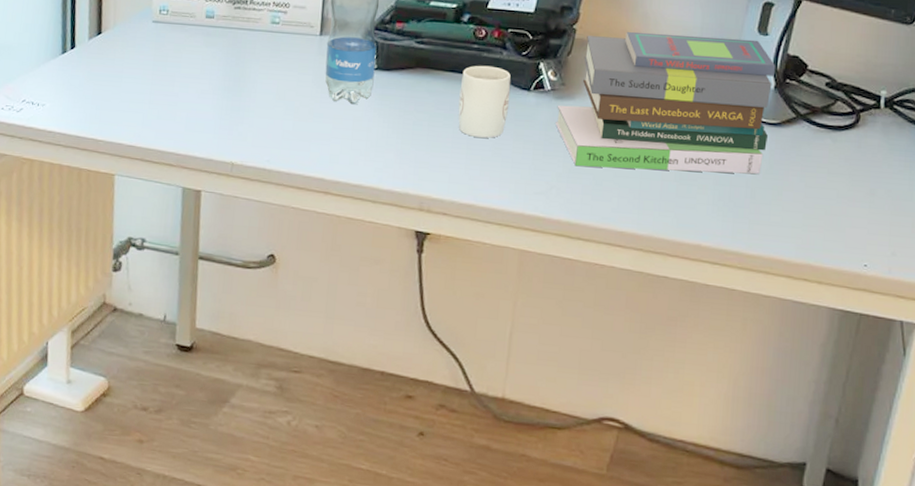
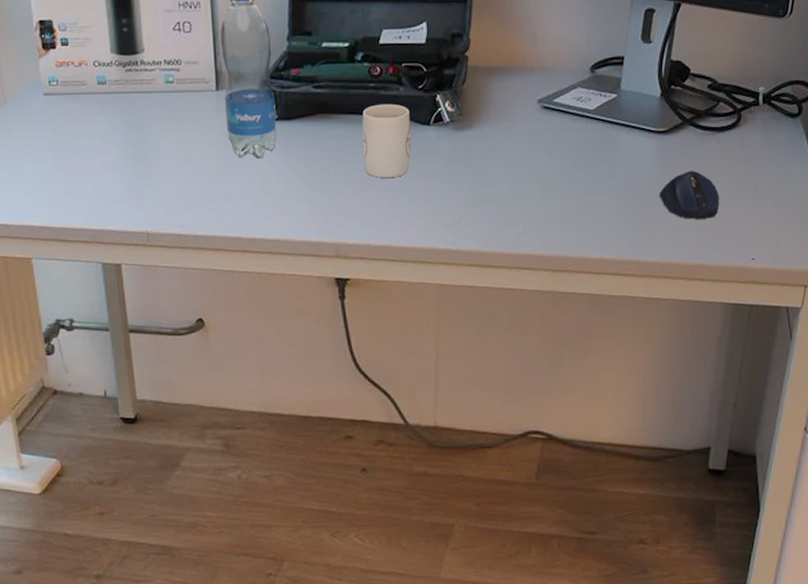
books: present [555,31,776,175] -> none [457,49,661,196]
computer mouse: none [765,166,833,218] -> present [659,170,720,219]

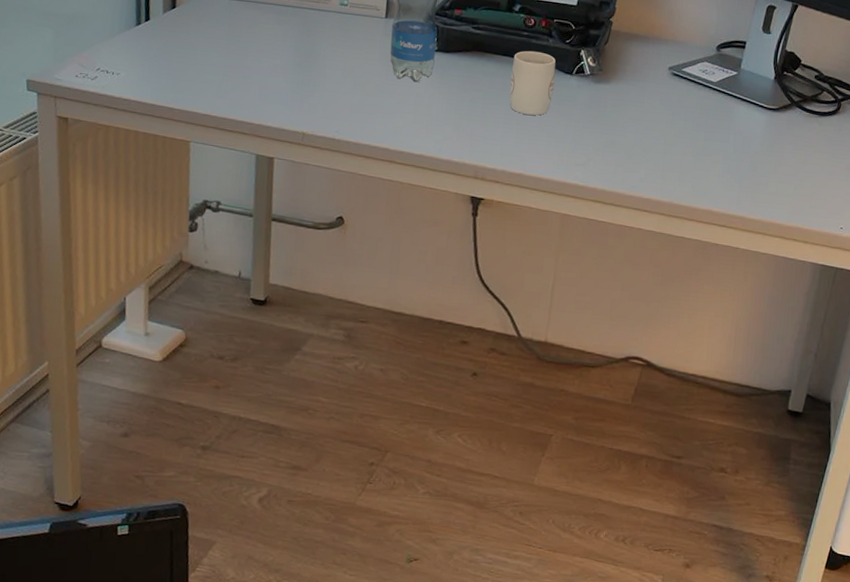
computer mouse: present [659,170,720,219] -> none [765,145,818,188]

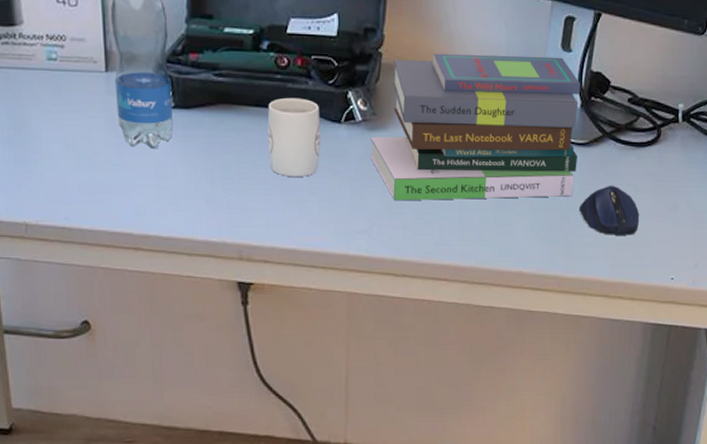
books: none [593,25,776,151] -> present [370,53,581,201]
computer mouse: none [765,145,818,188] -> present [578,185,640,235]

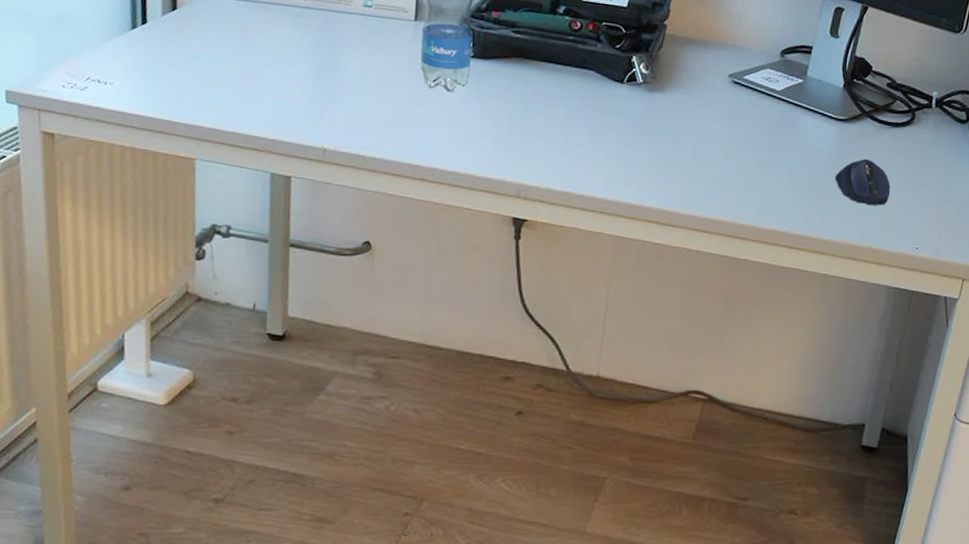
mug: present [267,97,321,177] -> none [554,56,606,128]
books: present [370,53,581,201] -> none [647,29,845,166]

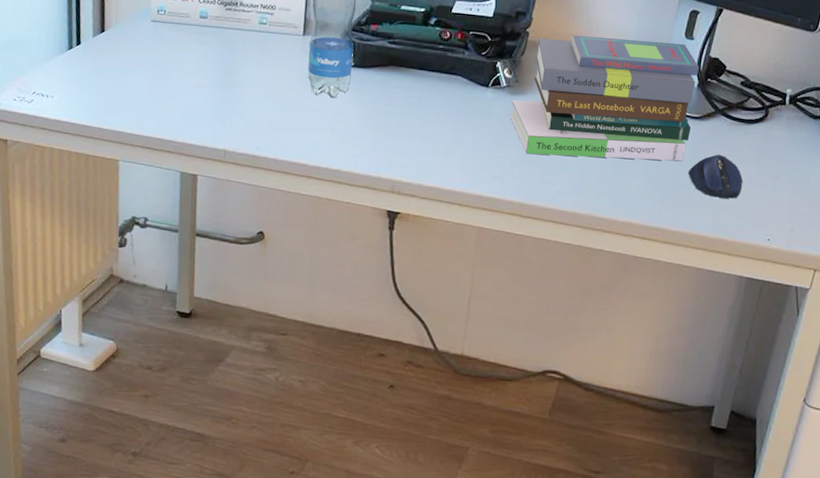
books: none [647,29,845,166] -> present [510,34,700,162]

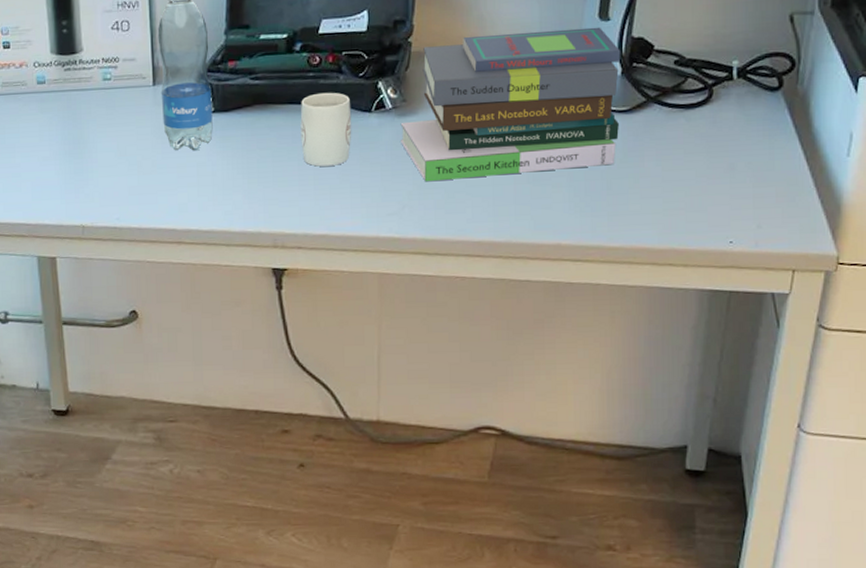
mug: none [425,64,472,129] -> present [300,92,352,167]
computer mouse: present [688,154,743,199] -> none [621,149,691,201]

